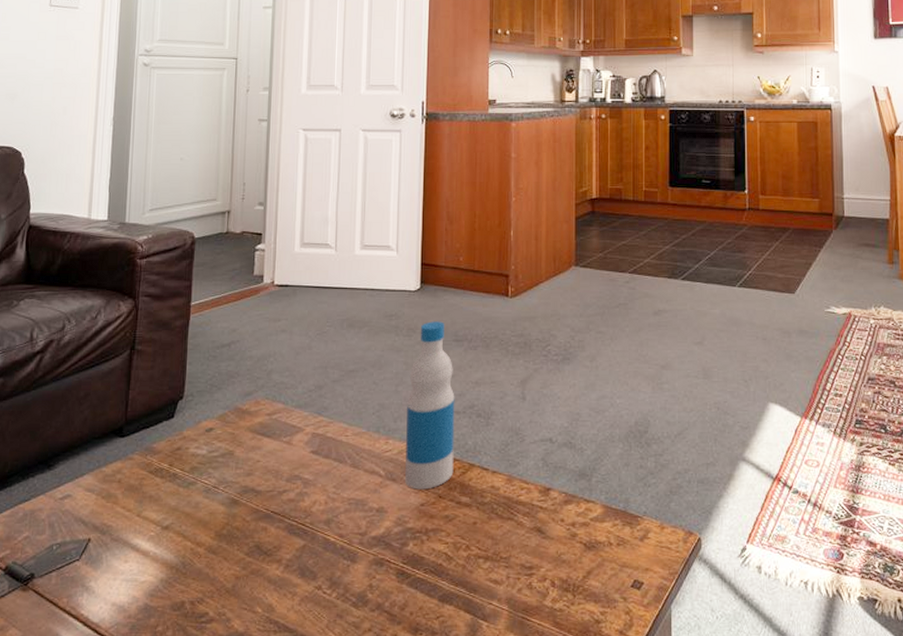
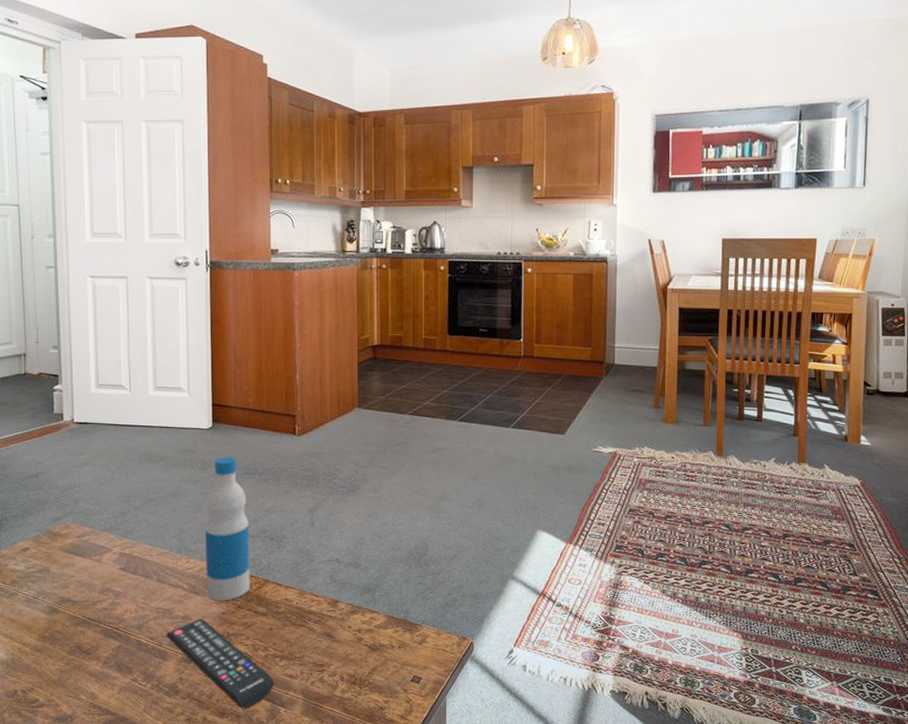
remote control: none [357,510,476,623] -> present [166,618,274,708]

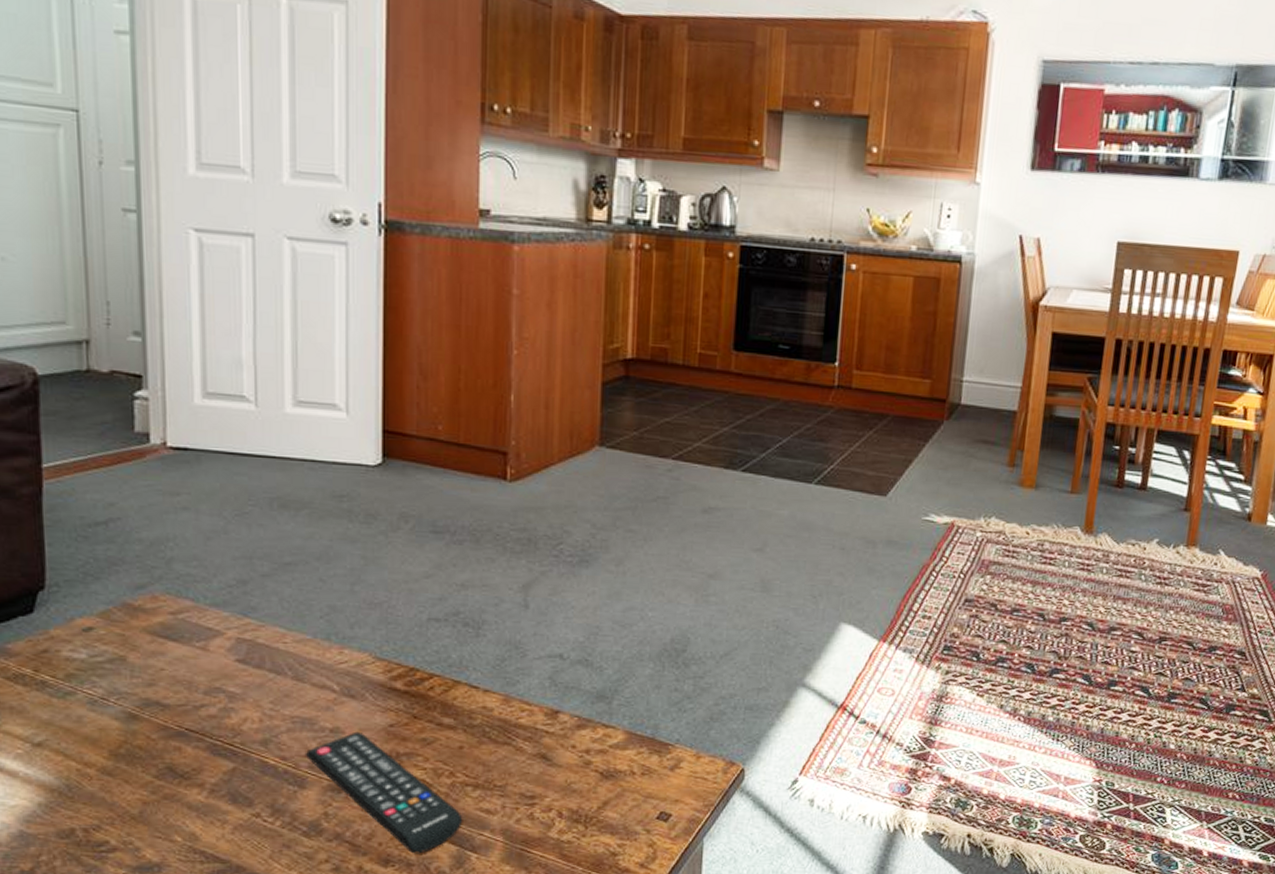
bottle: present [205,456,250,601] -> none [368,506,433,709]

